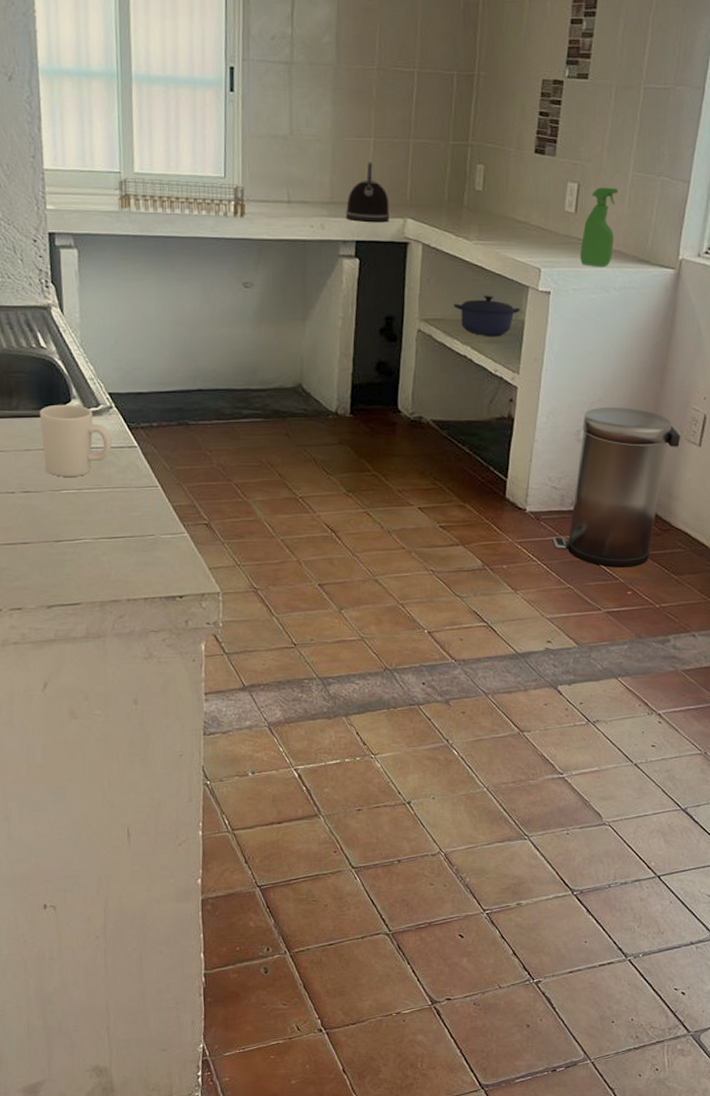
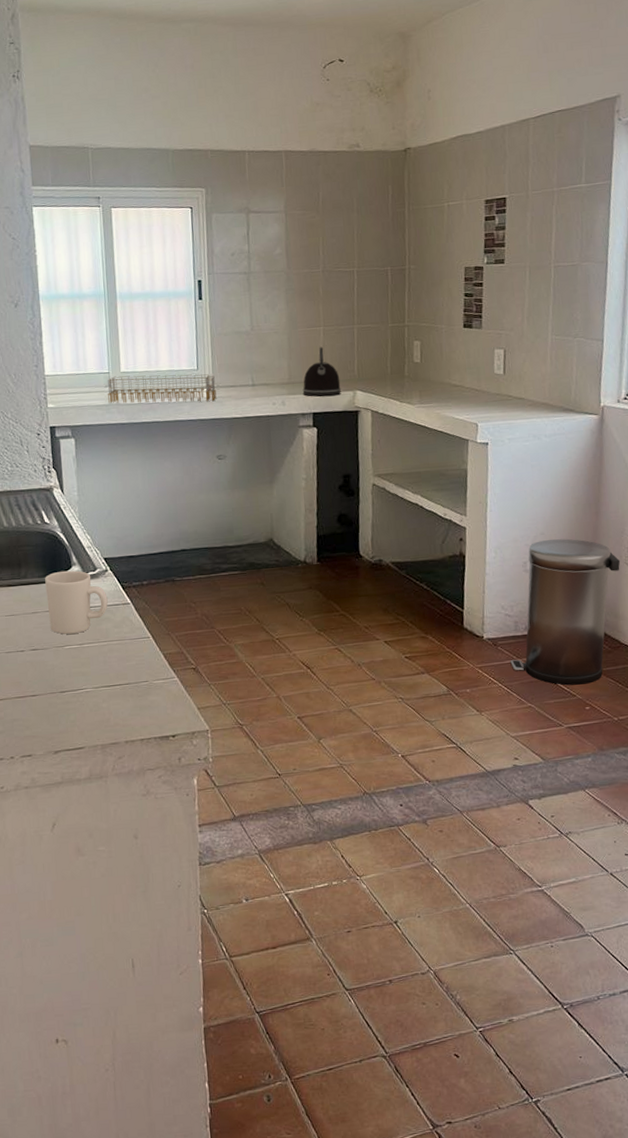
cooking pot: present [453,295,520,337] -> none [402,449,462,486]
spray bottle: present [580,187,618,268] -> none [511,350,541,419]

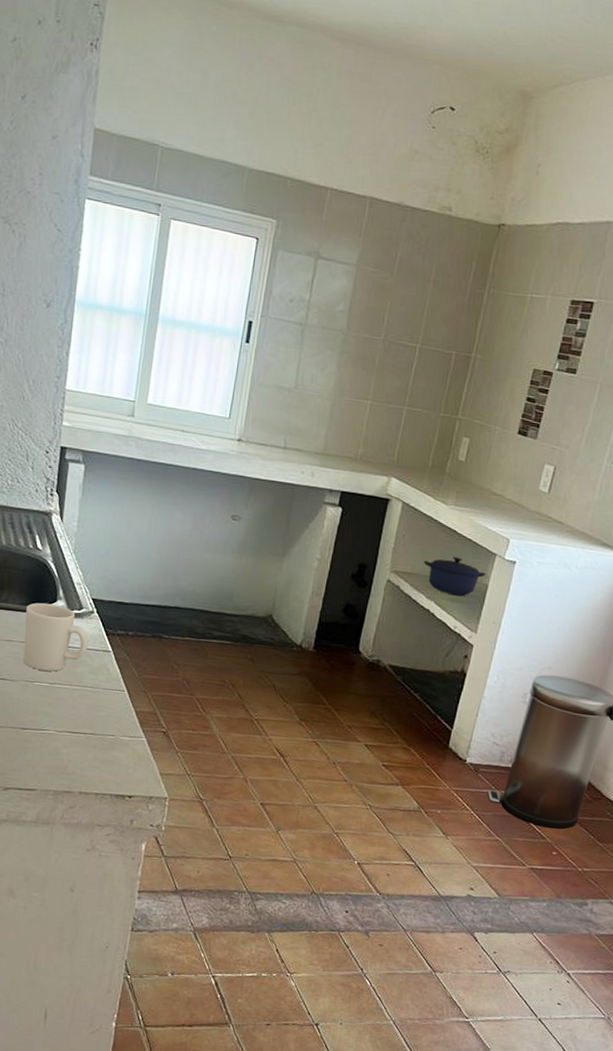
dish rack: present [108,374,217,404] -> none [128,406,246,457]
kettle: present [302,346,341,397] -> none [335,421,378,478]
cooking pot: none [402,449,462,486] -> present [423,556,486,596]

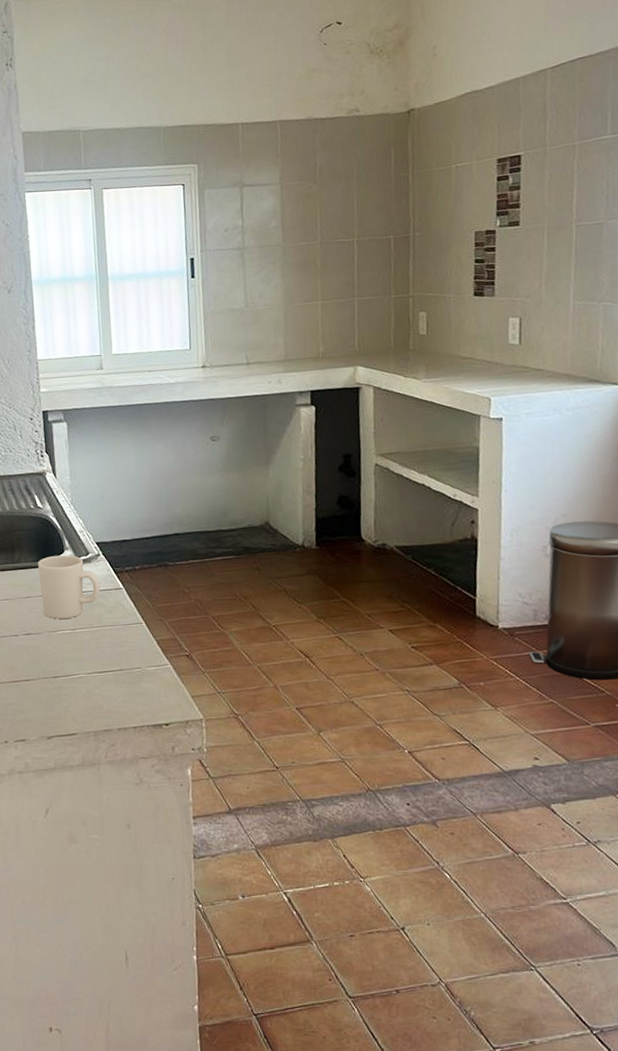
cooking pot: present [423,556,486,596] -> none [407,426,474,465]

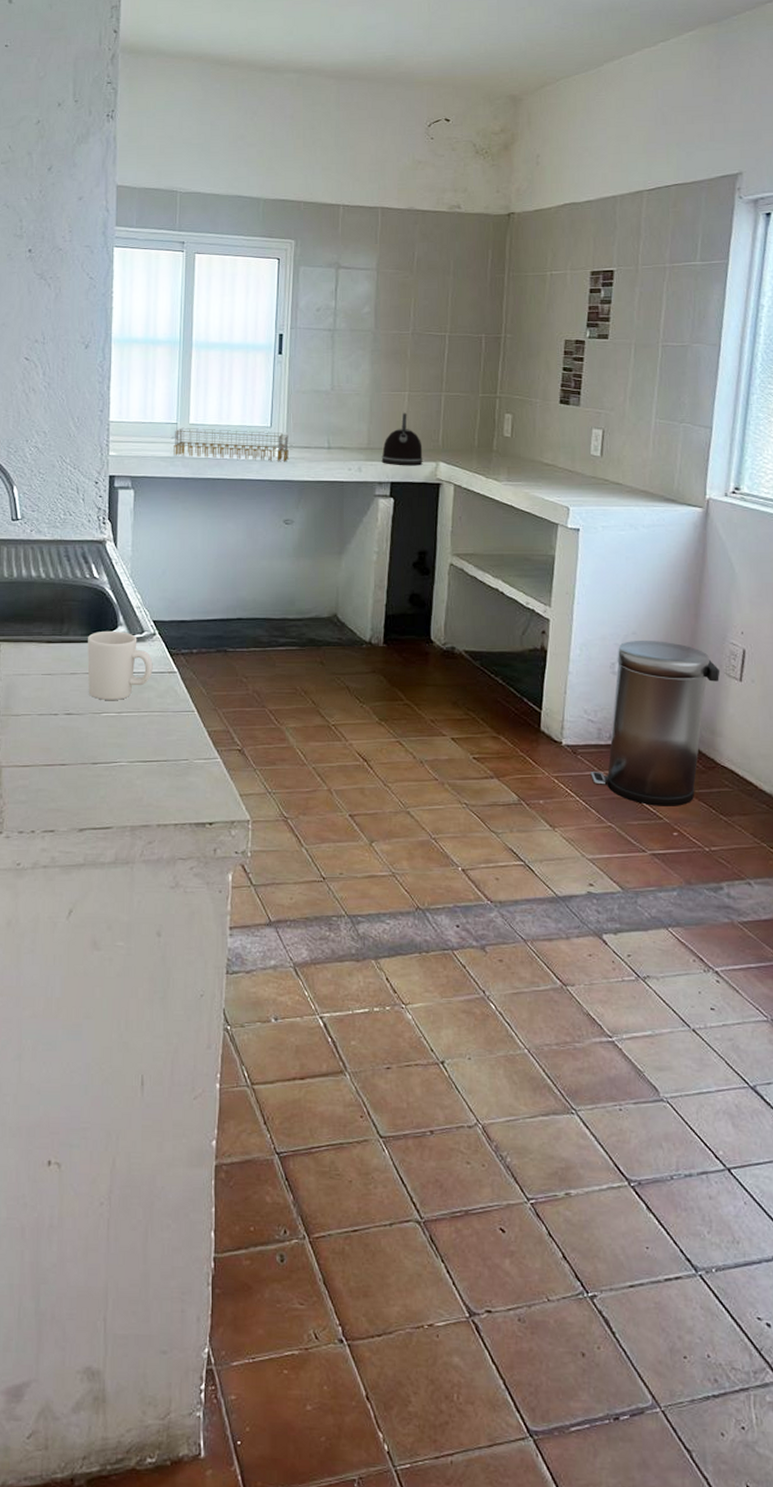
dish rack: none [100,353,210,386] -> present [173,427,289,462]
kettle: none [299,321,341,374] -> present [381,412,423,466]

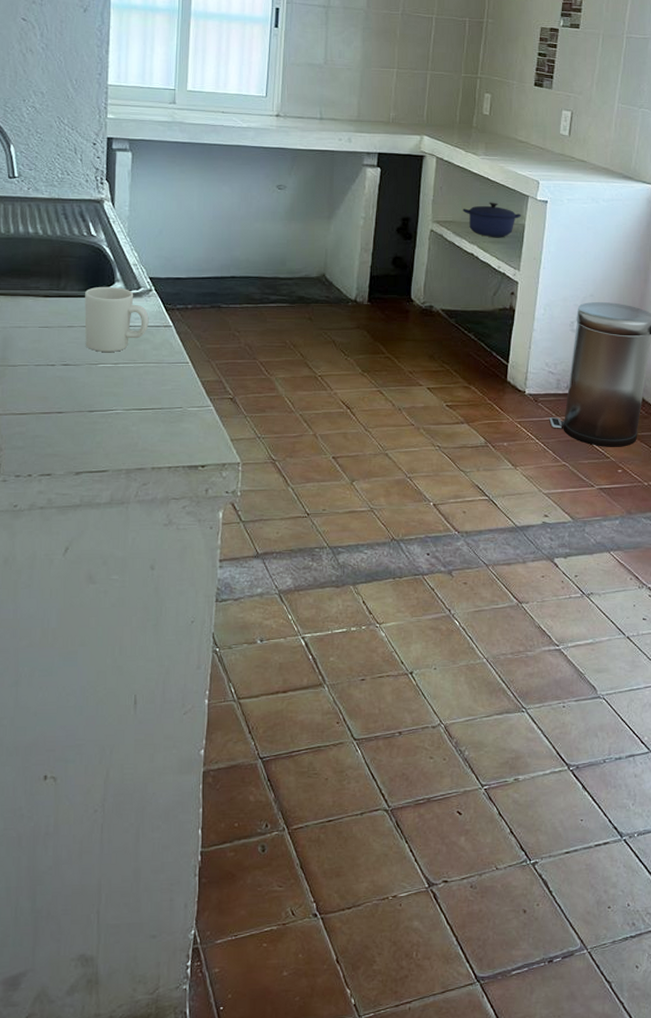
dish rack: present [173,427,289,462] -> none [171,94,283,131]
kettle: present [381,412,423,466] -> none [370,88,409,139]
cooking pot: none [484,531,550,571] -> present [462,202,521,238]

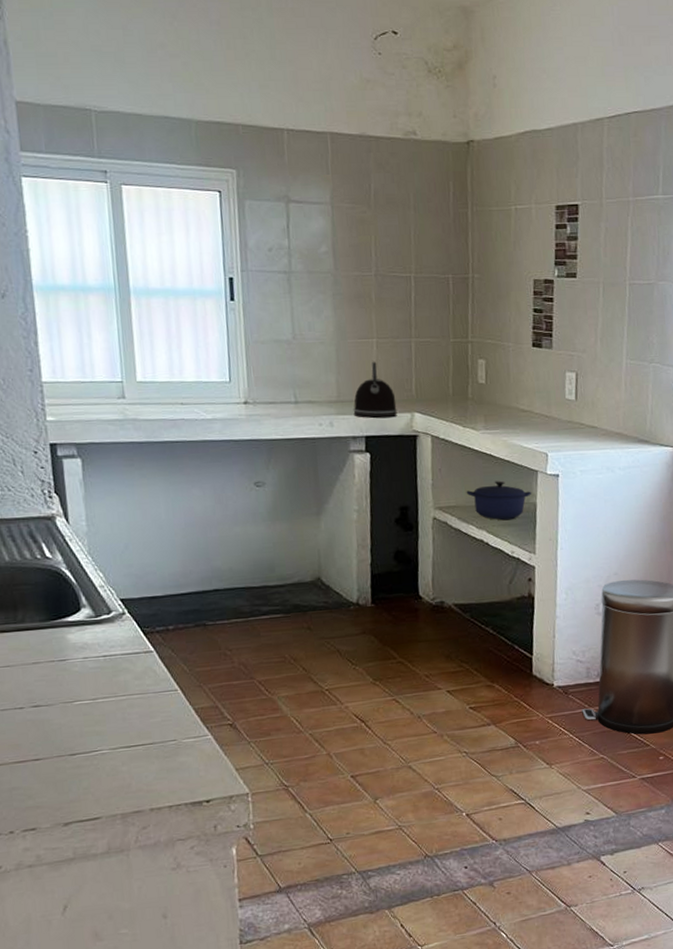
mug: present [84,286,149,352] -> none [47,613,127,688]
kettle: none [370,88,409,139] -> present [353,361,397,418]

